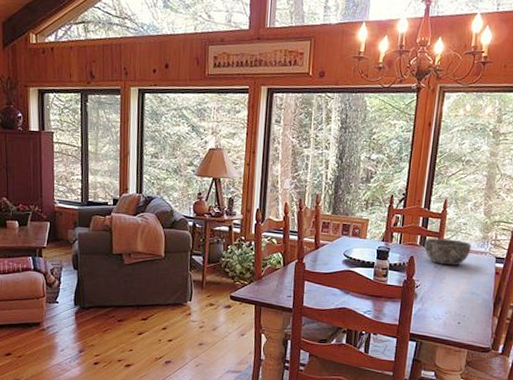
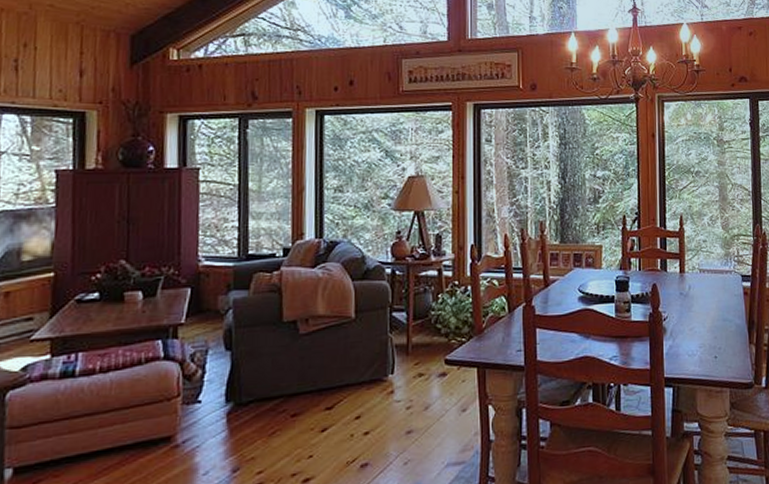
bowl: present [424,238,472,266] -> none [666,260,715,291]

